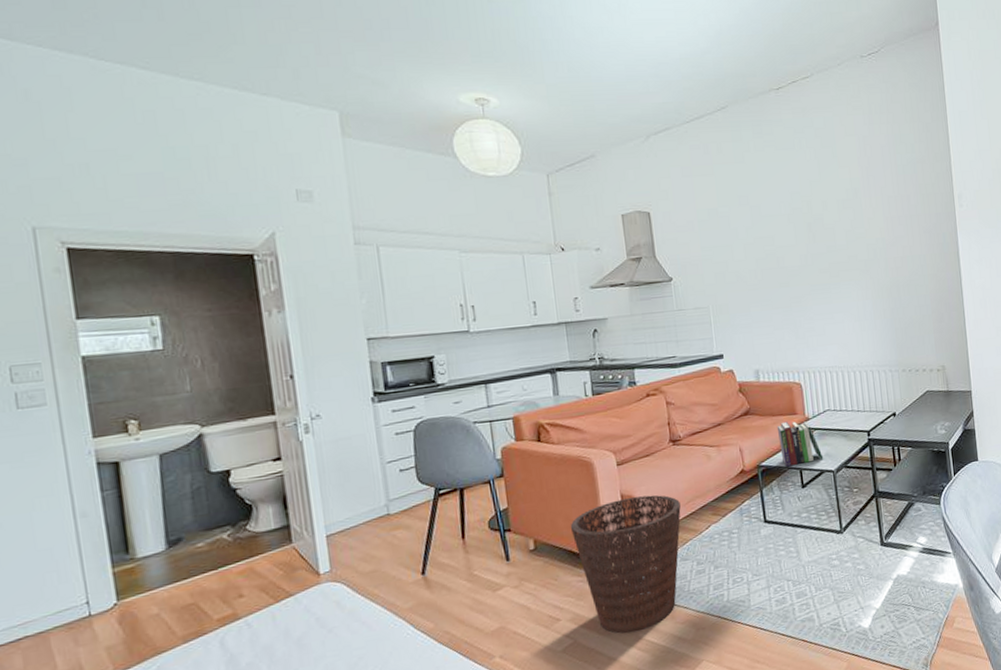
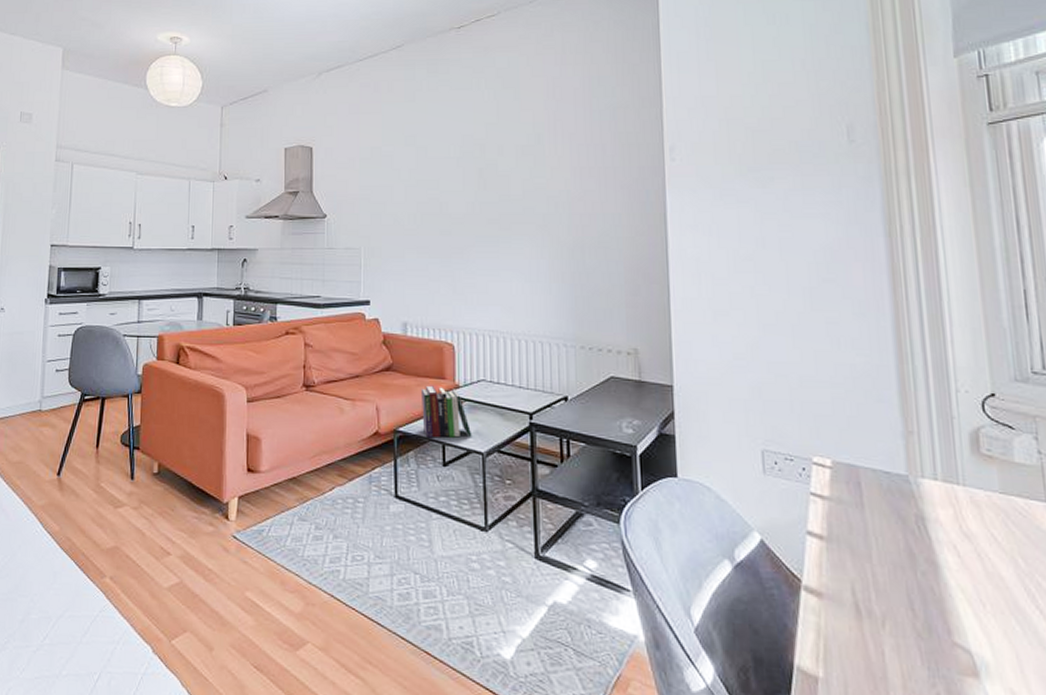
basket: present [570,495,681,634] -> none [193,439,305,588]

